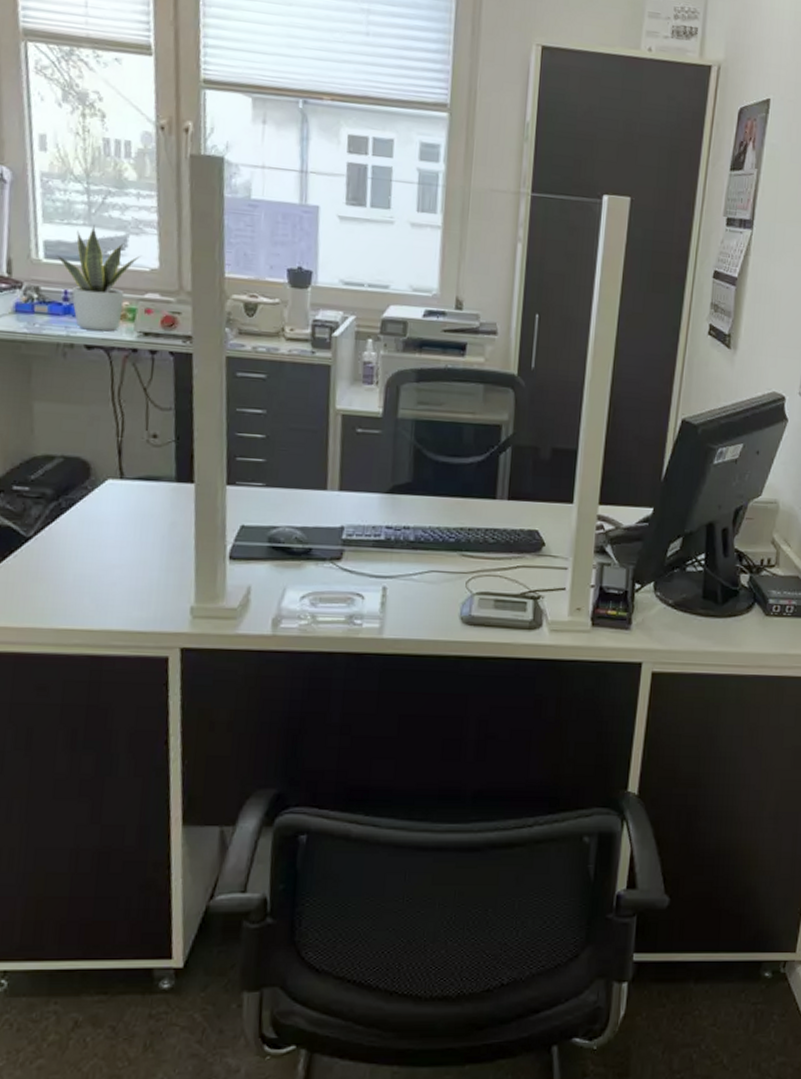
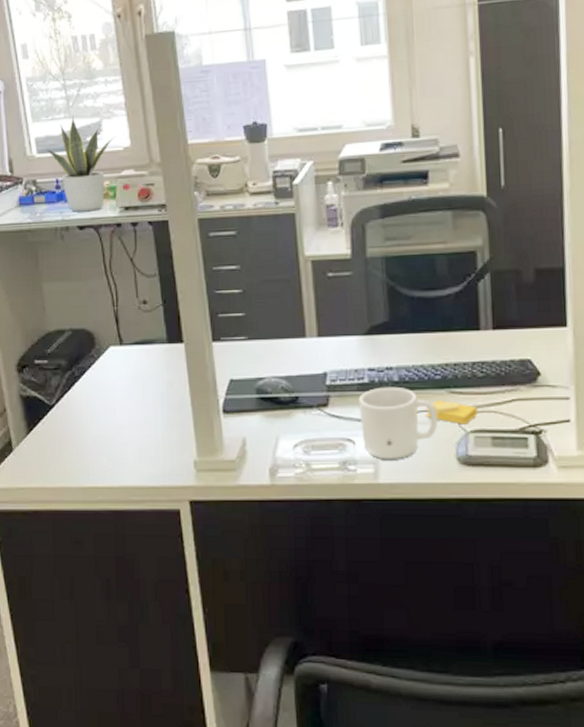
mug: none [371,545,448,617] -> present [358,386,439,460]
sticky notes: none [435,562,486,587] -> present [425,400,479,425]

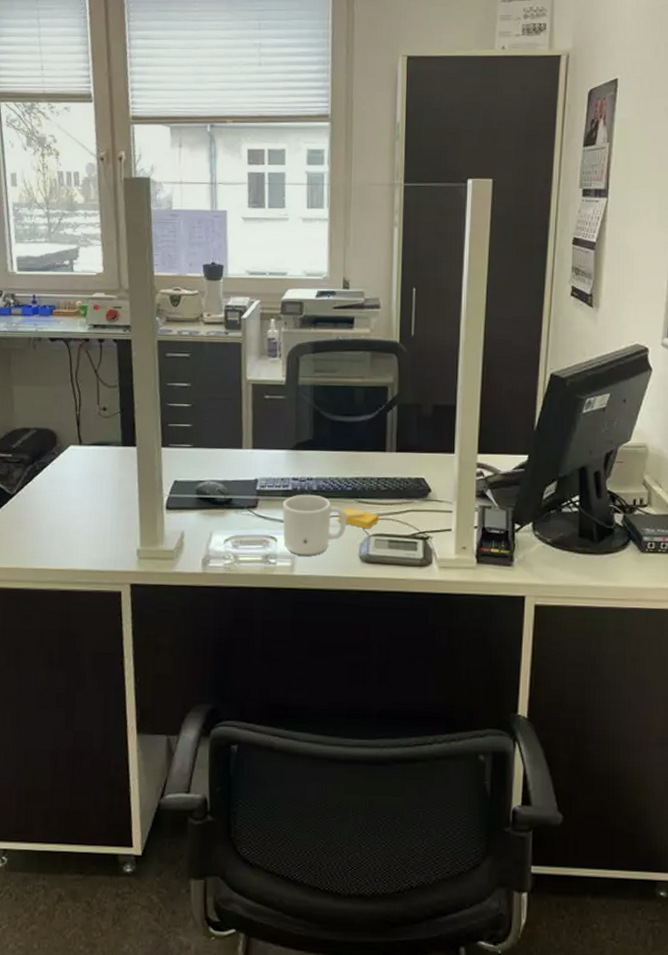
potted plant: present [47,116,114,212] -> none [27,241,89,326]

